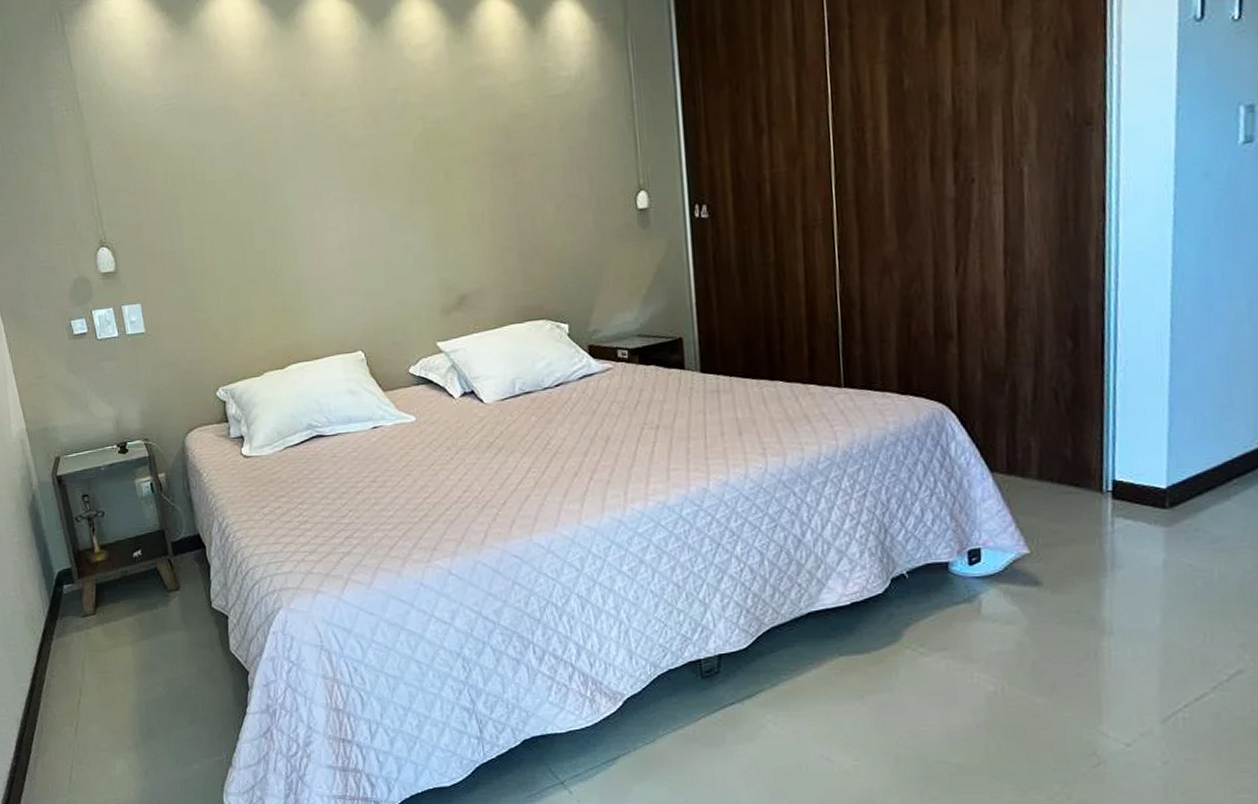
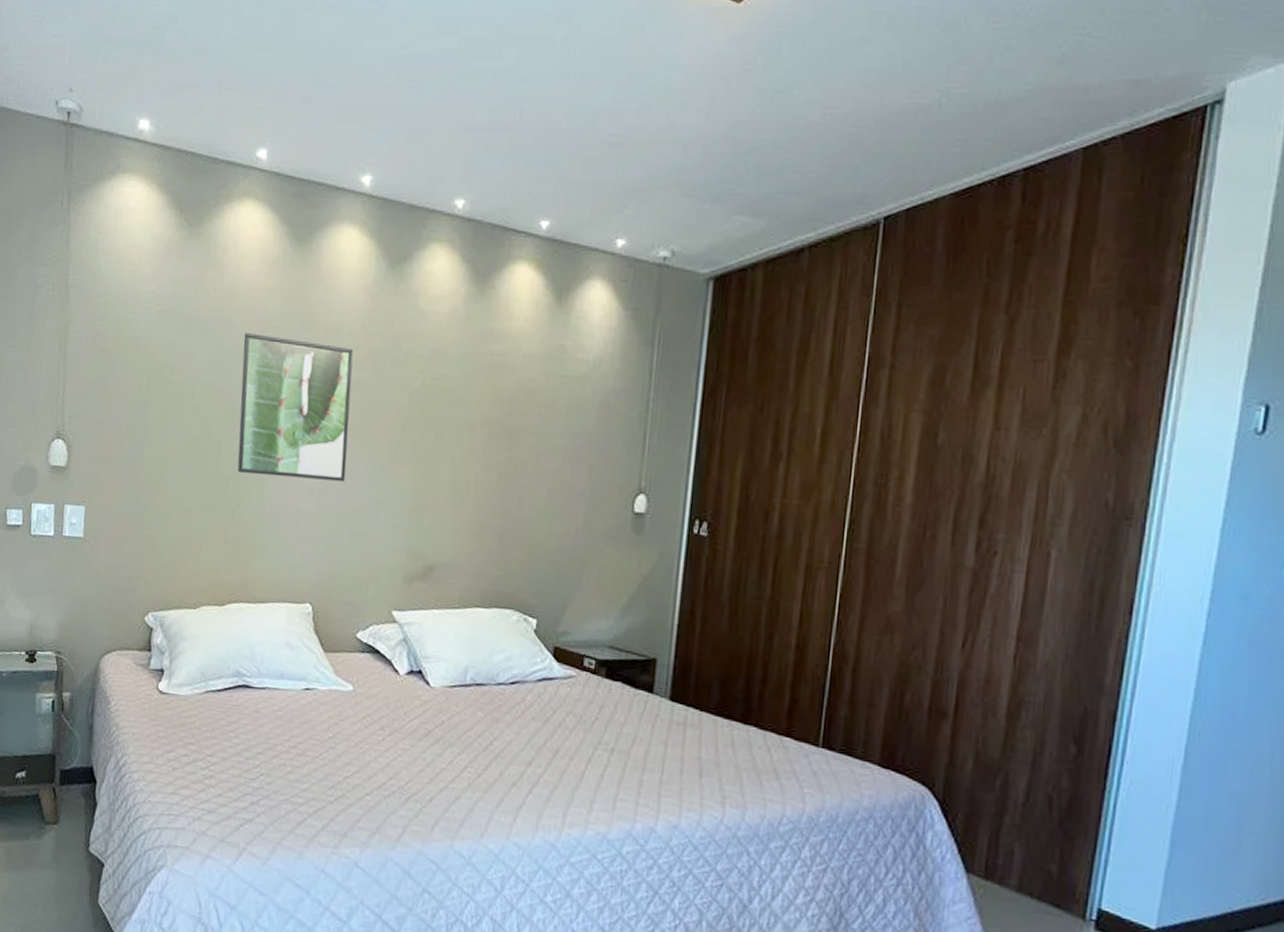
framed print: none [250,109,371,245] -> present [237,333,354,481]

